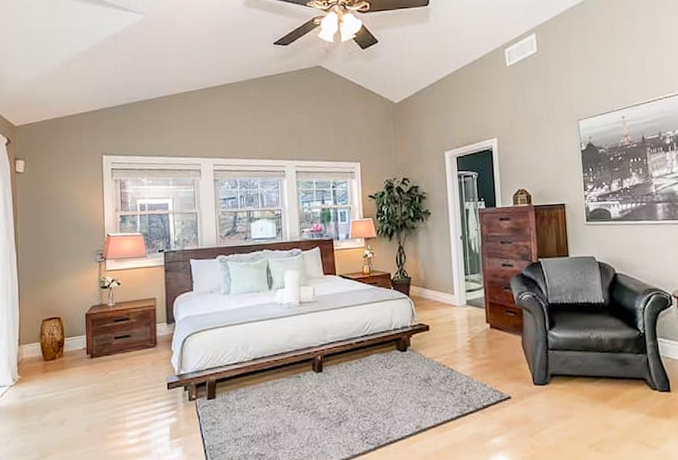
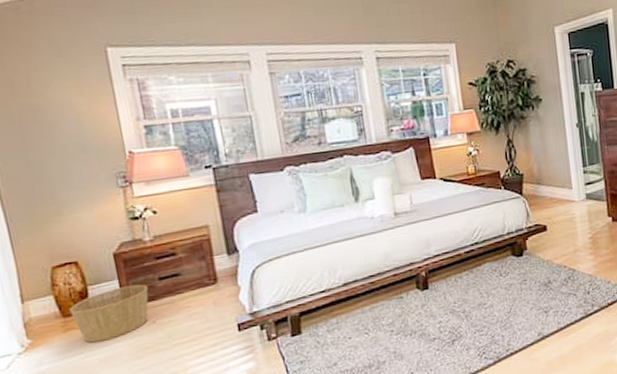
basket: none [50,341,106,384] -> present [69,284,149,343]

